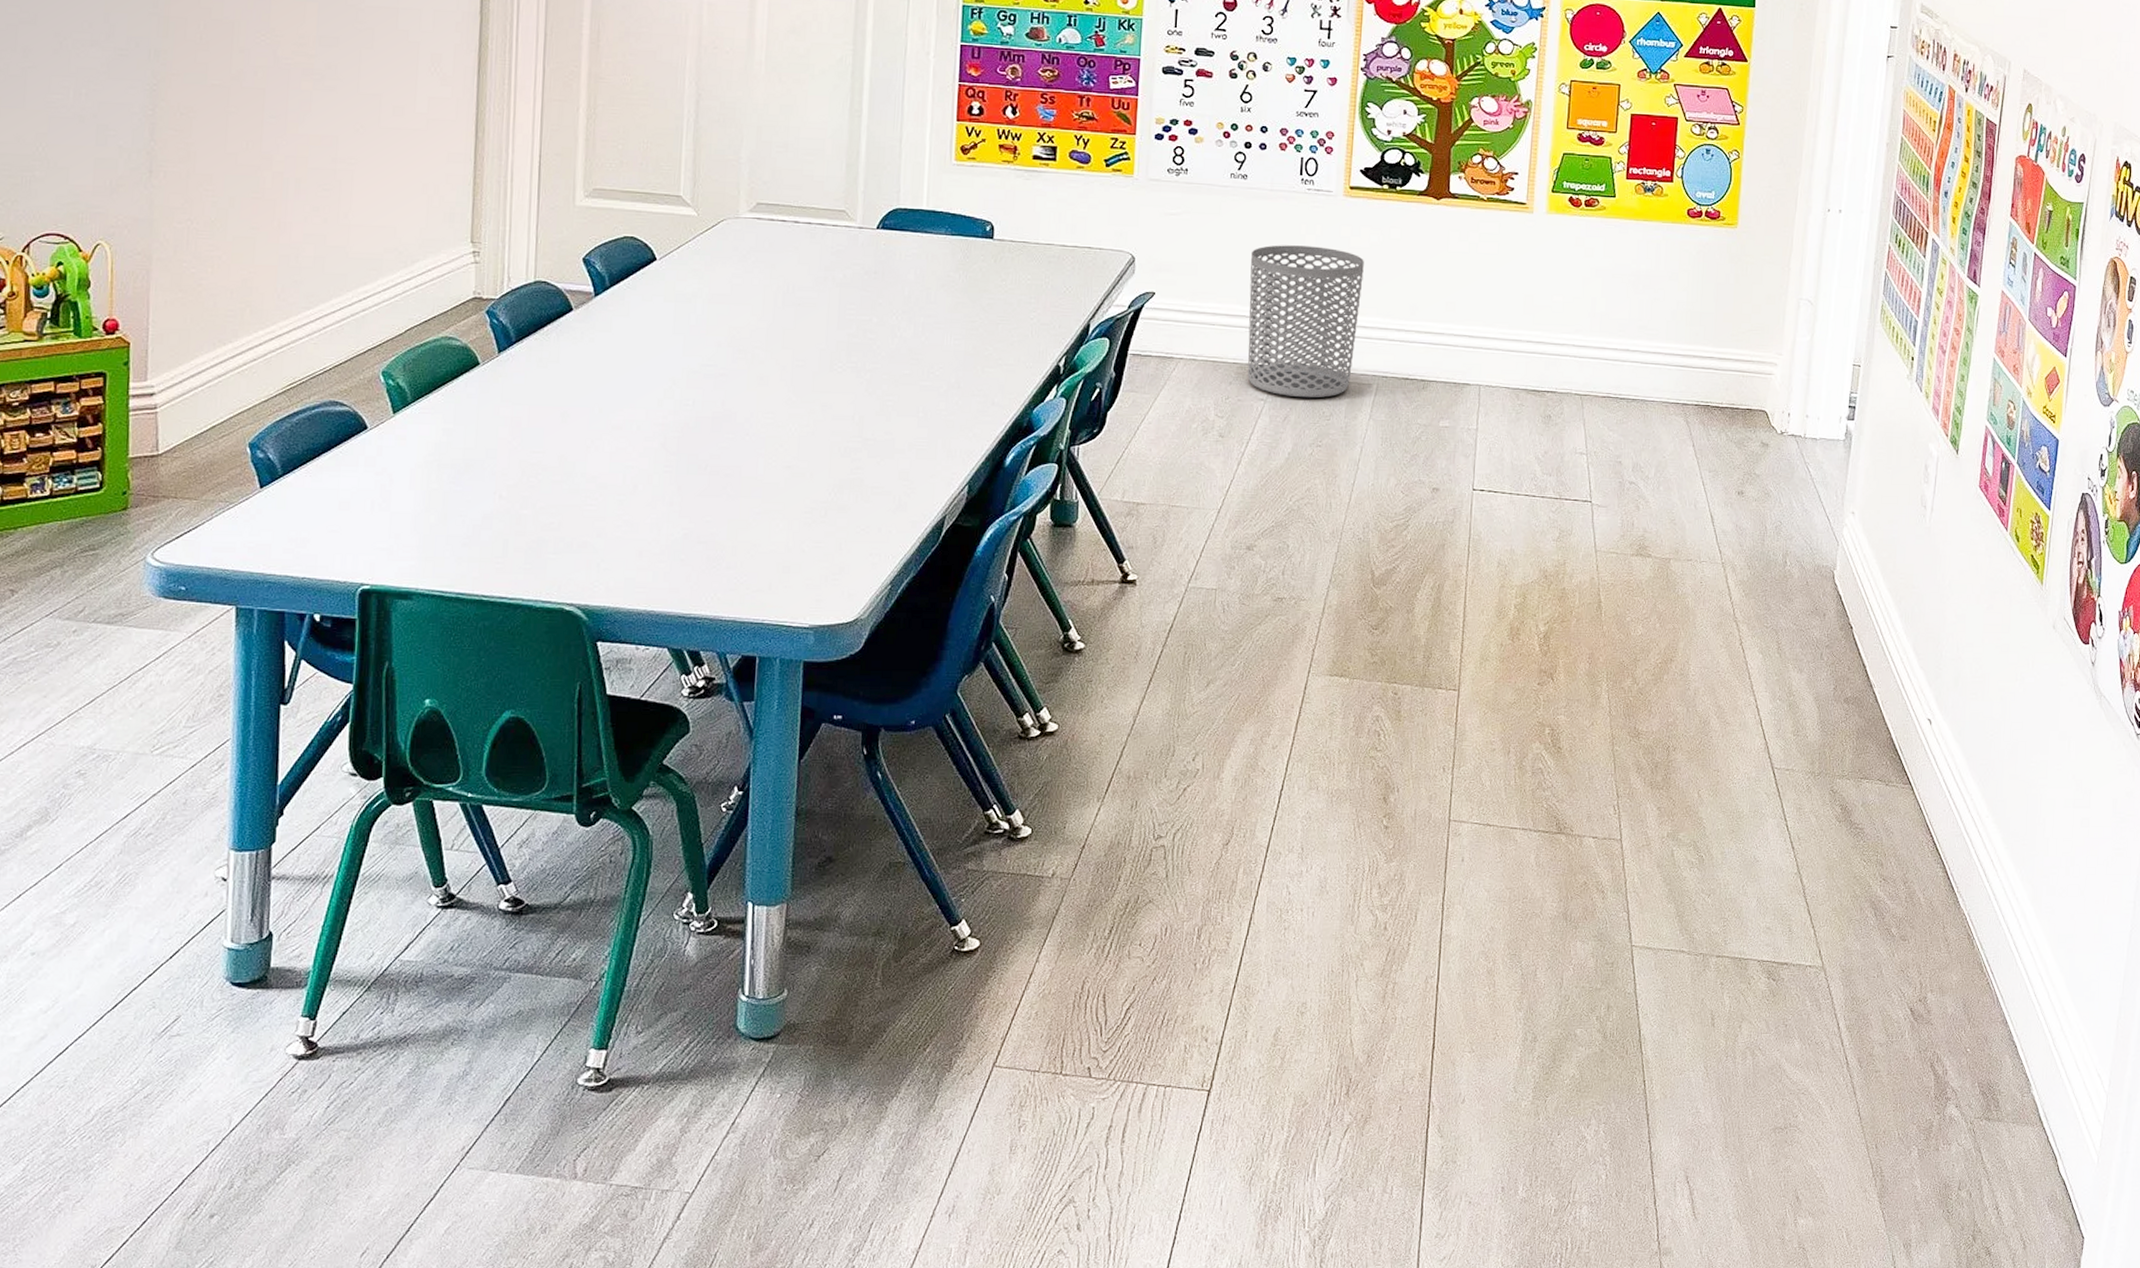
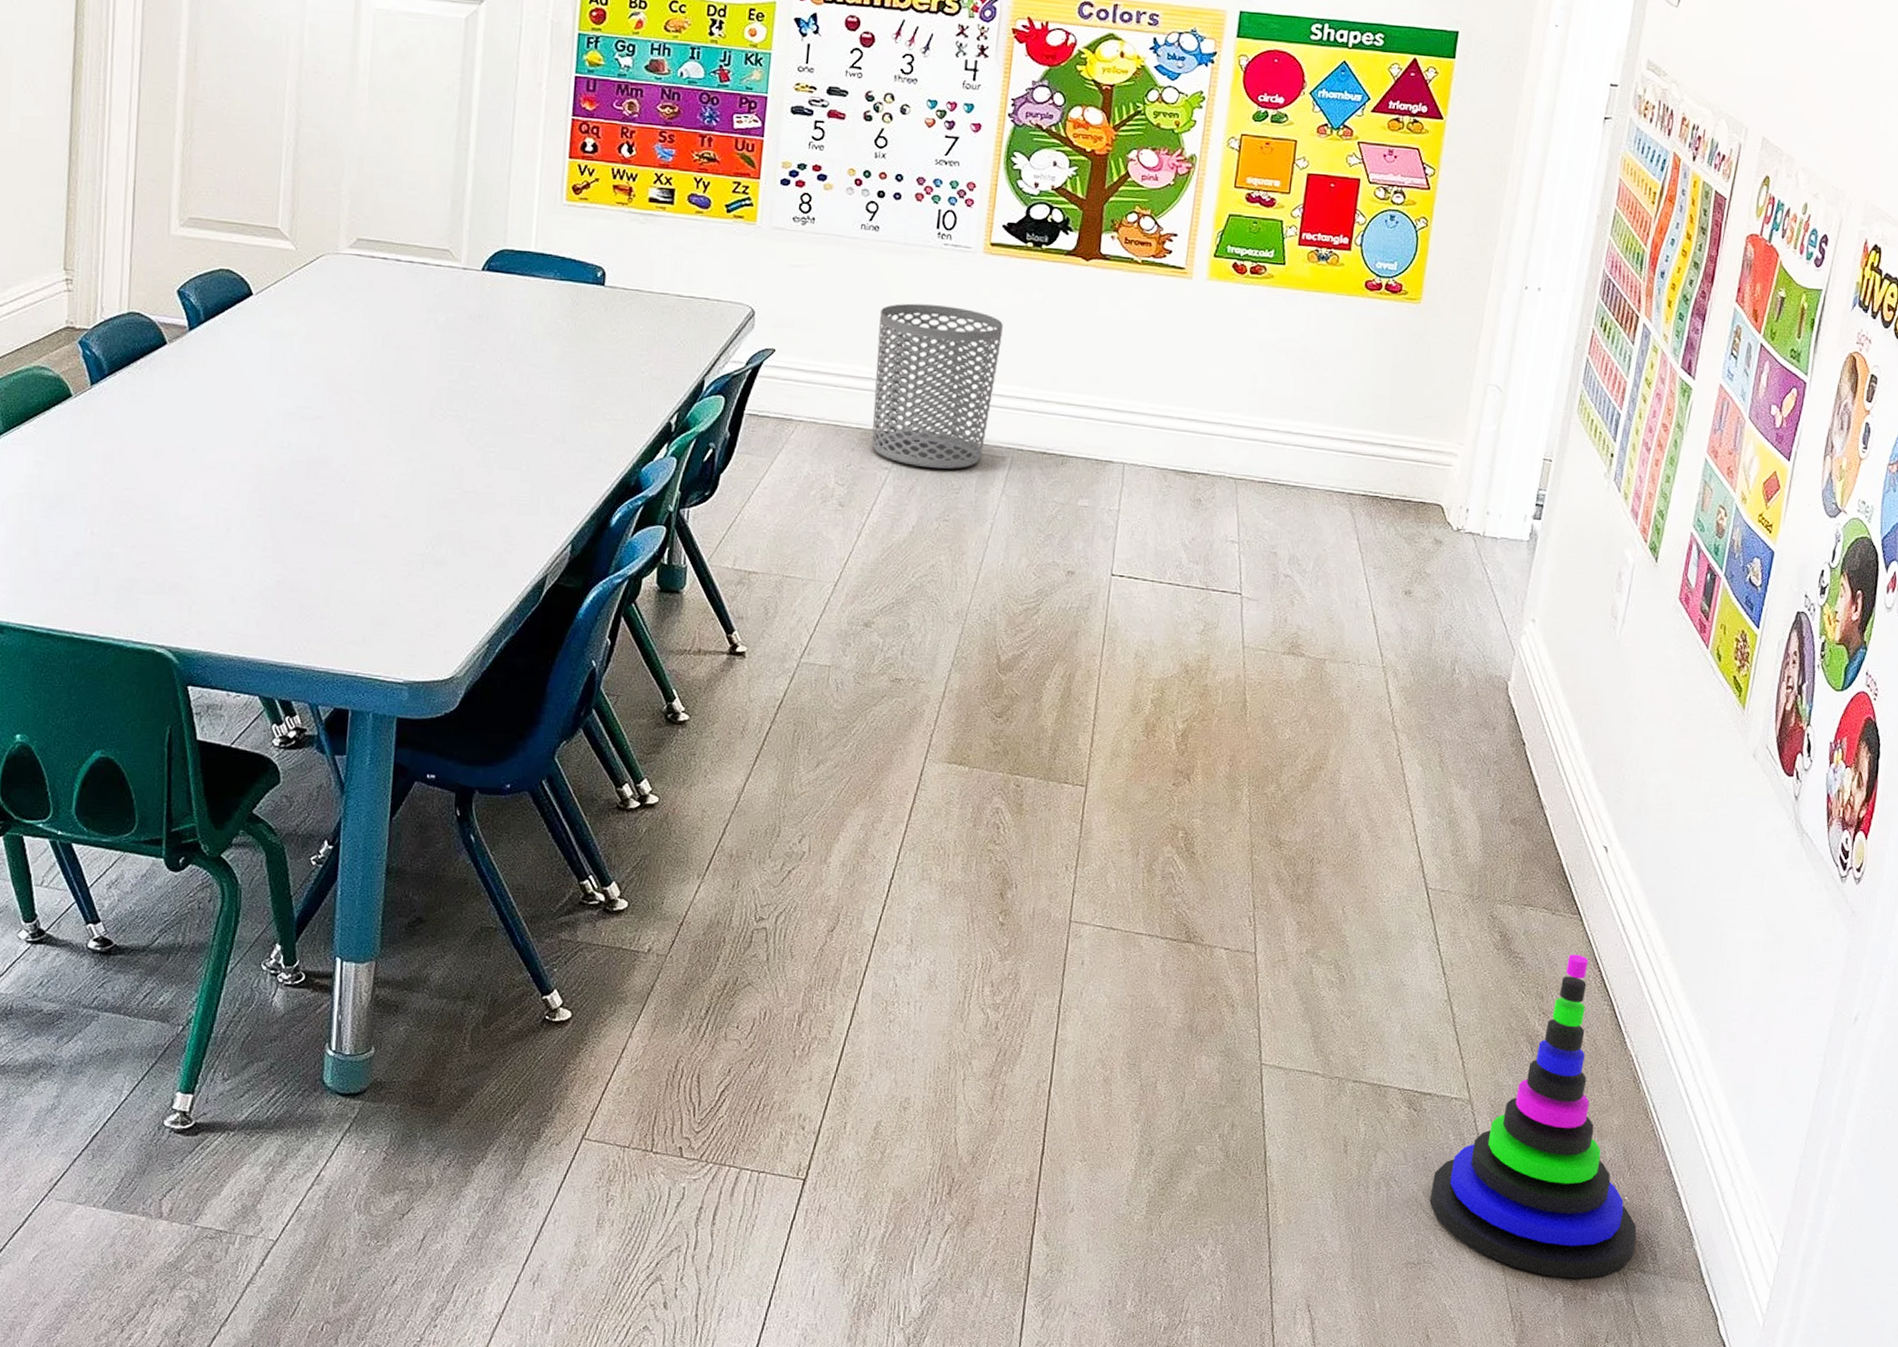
stacking toy: none [1792,822,1980,1132] -> present [1429,954,1637,1279]

